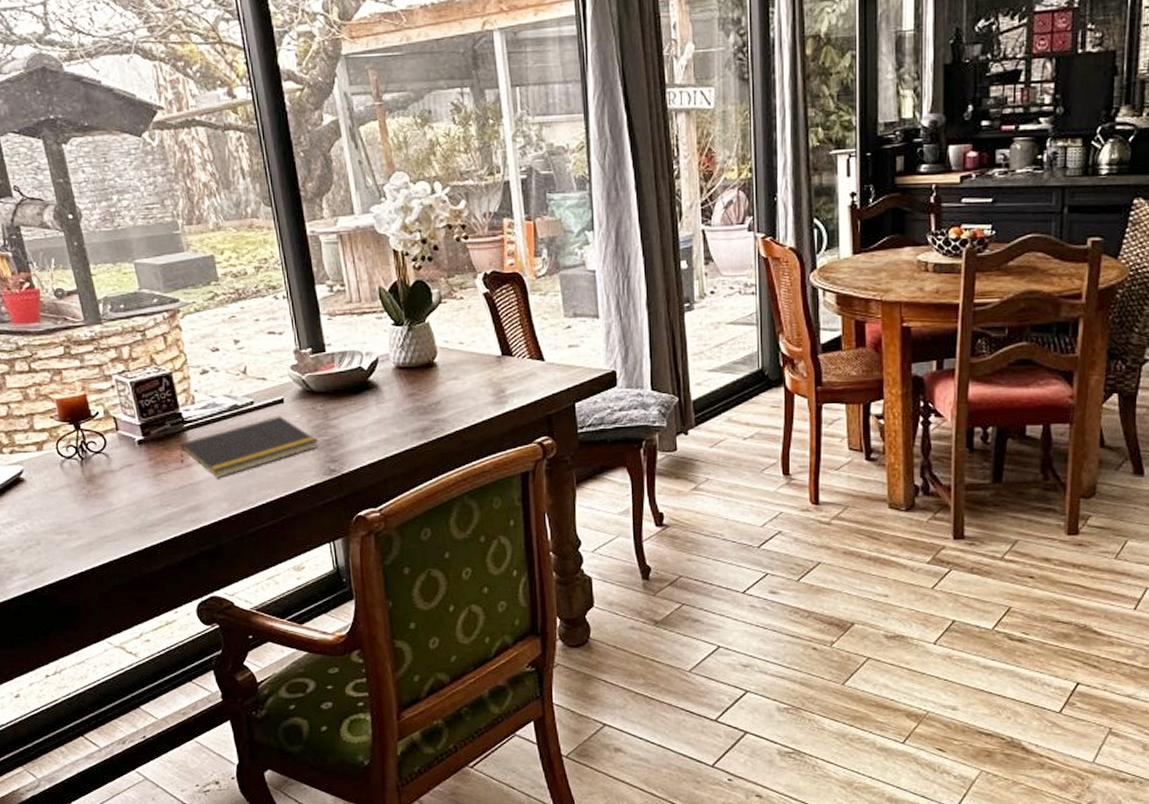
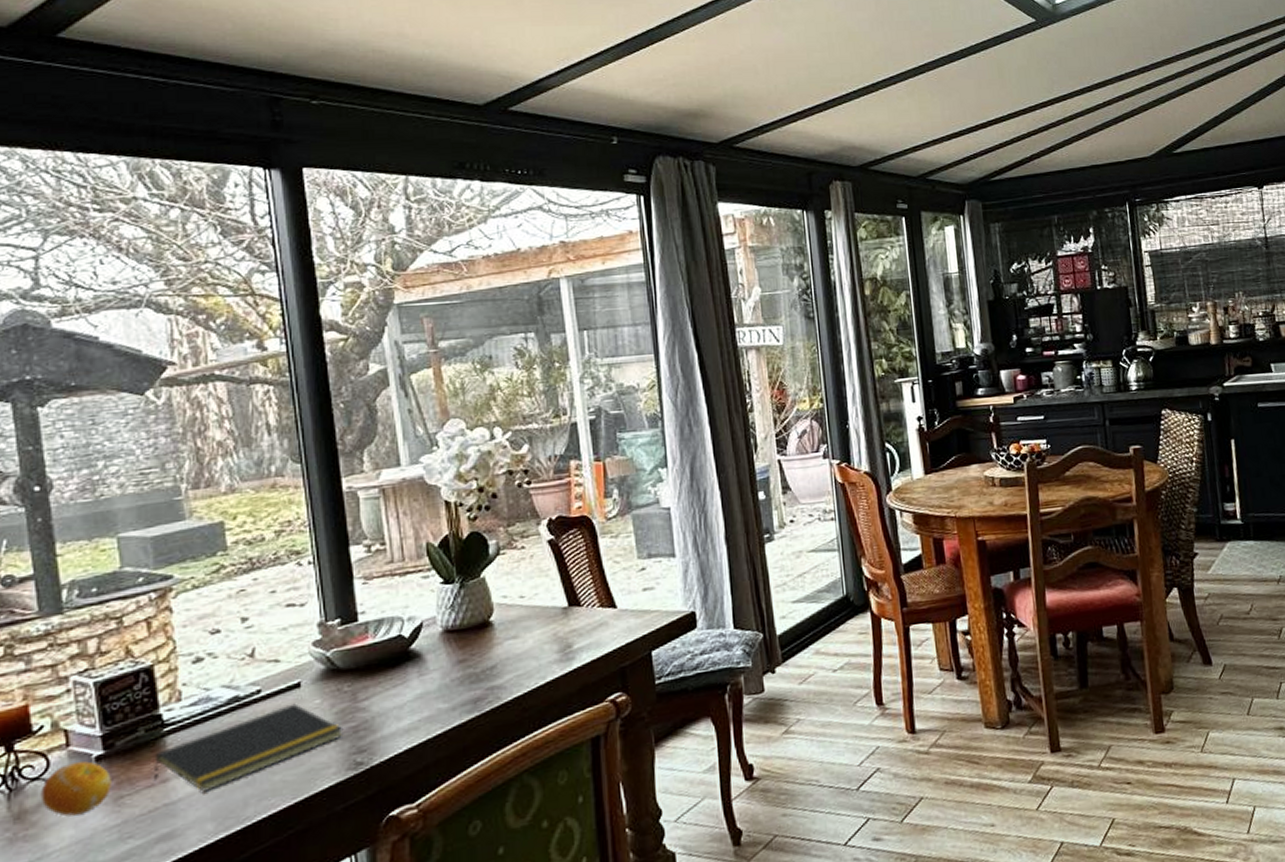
fruit: none [103,443,151,484] -> present [40,761,111,817]

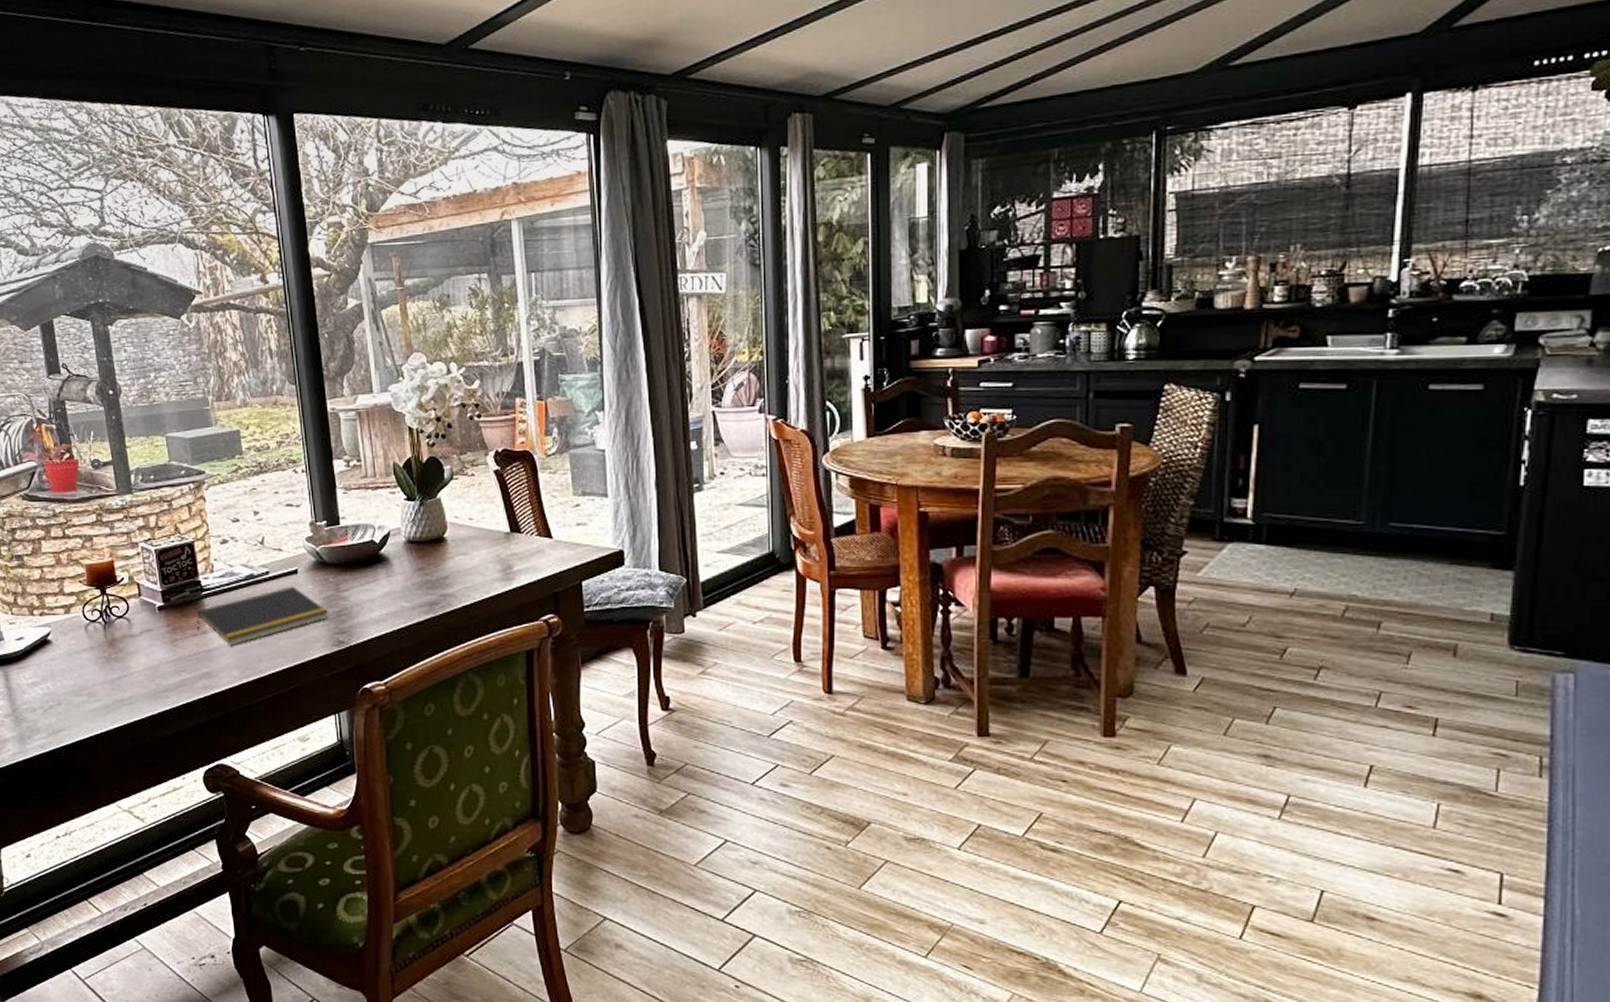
fruit: present [40,761,111,817] -> none [124,609,169,648]

